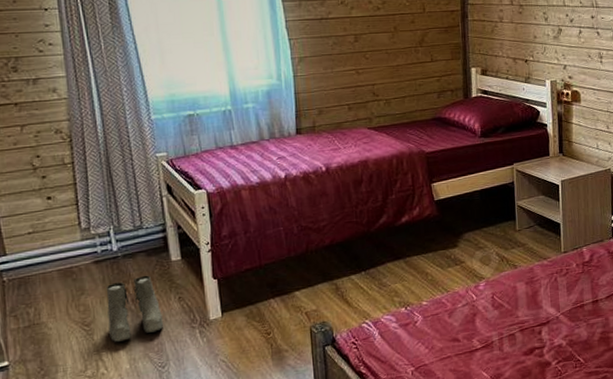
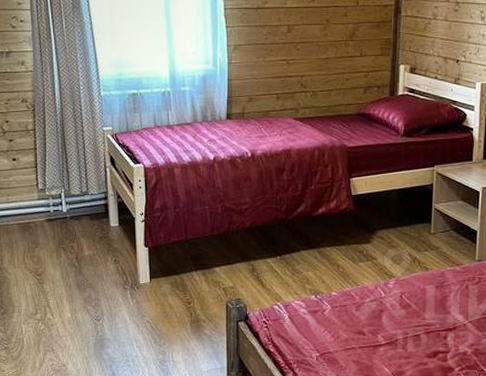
boots: present [106,275,163,343] -> none [55,237,100,294]

